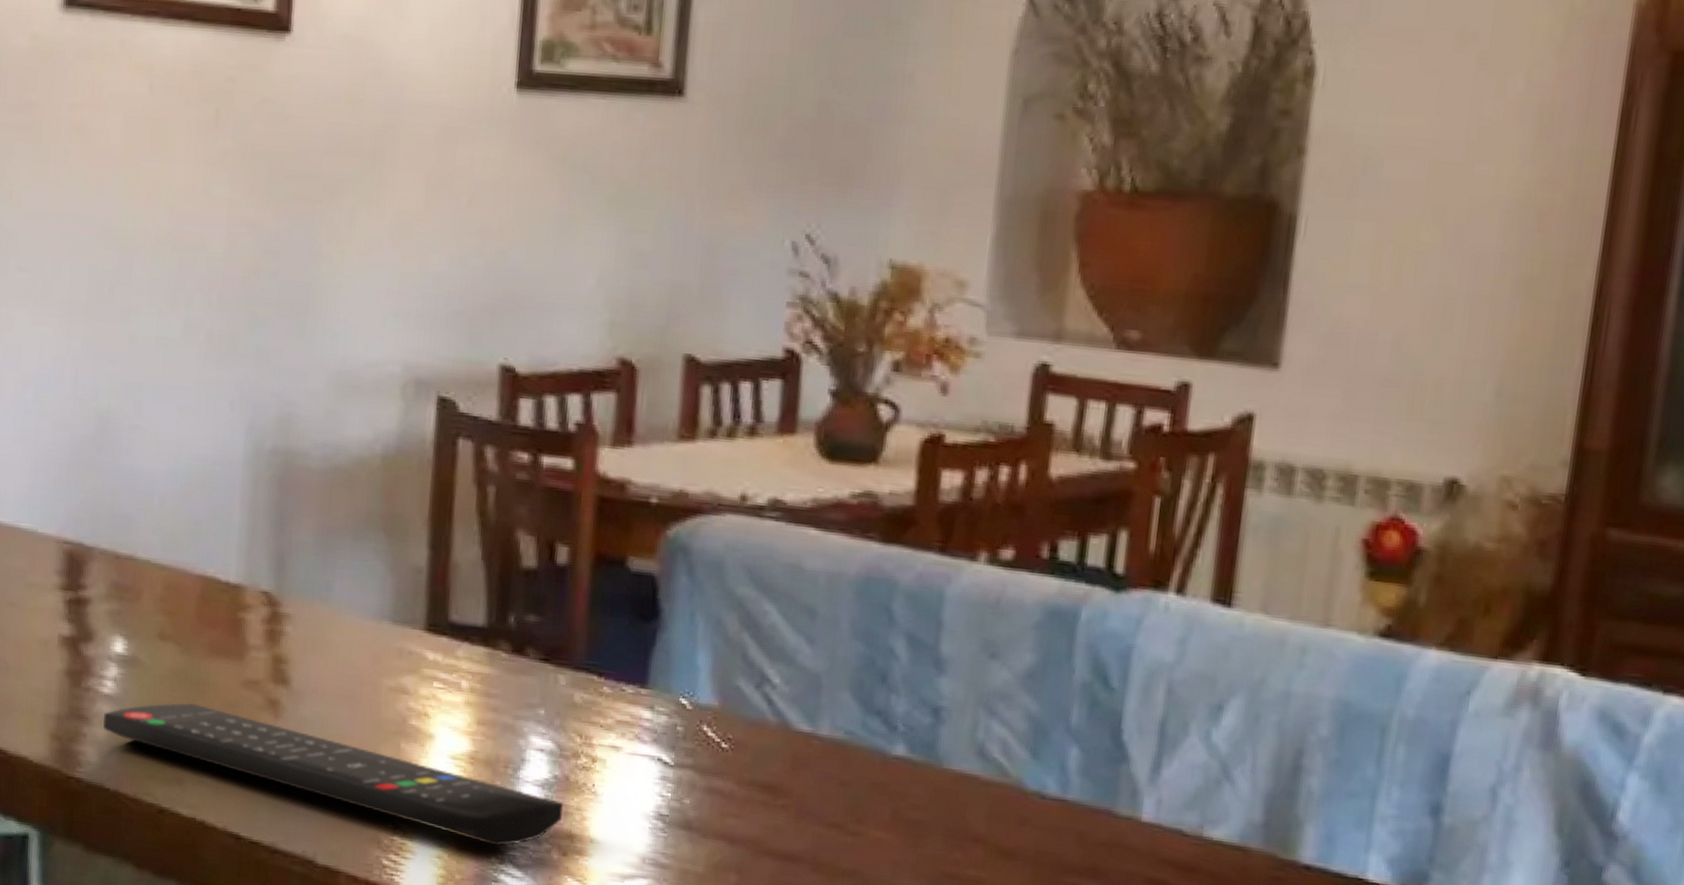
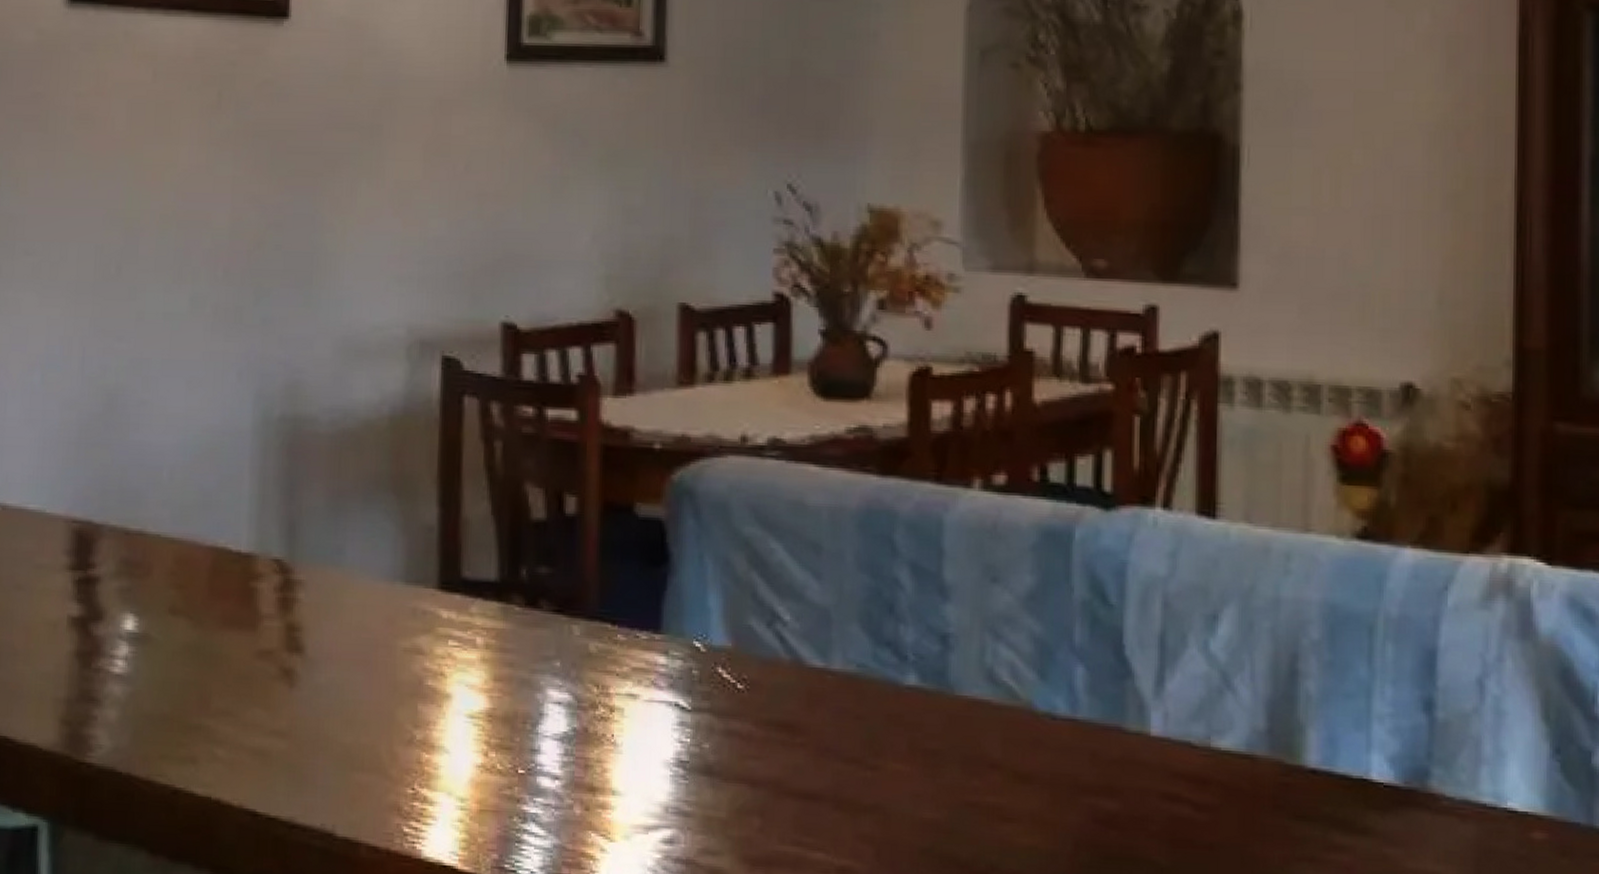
remote control: present [103,702,564,846] -> none [114,677,584,805]

